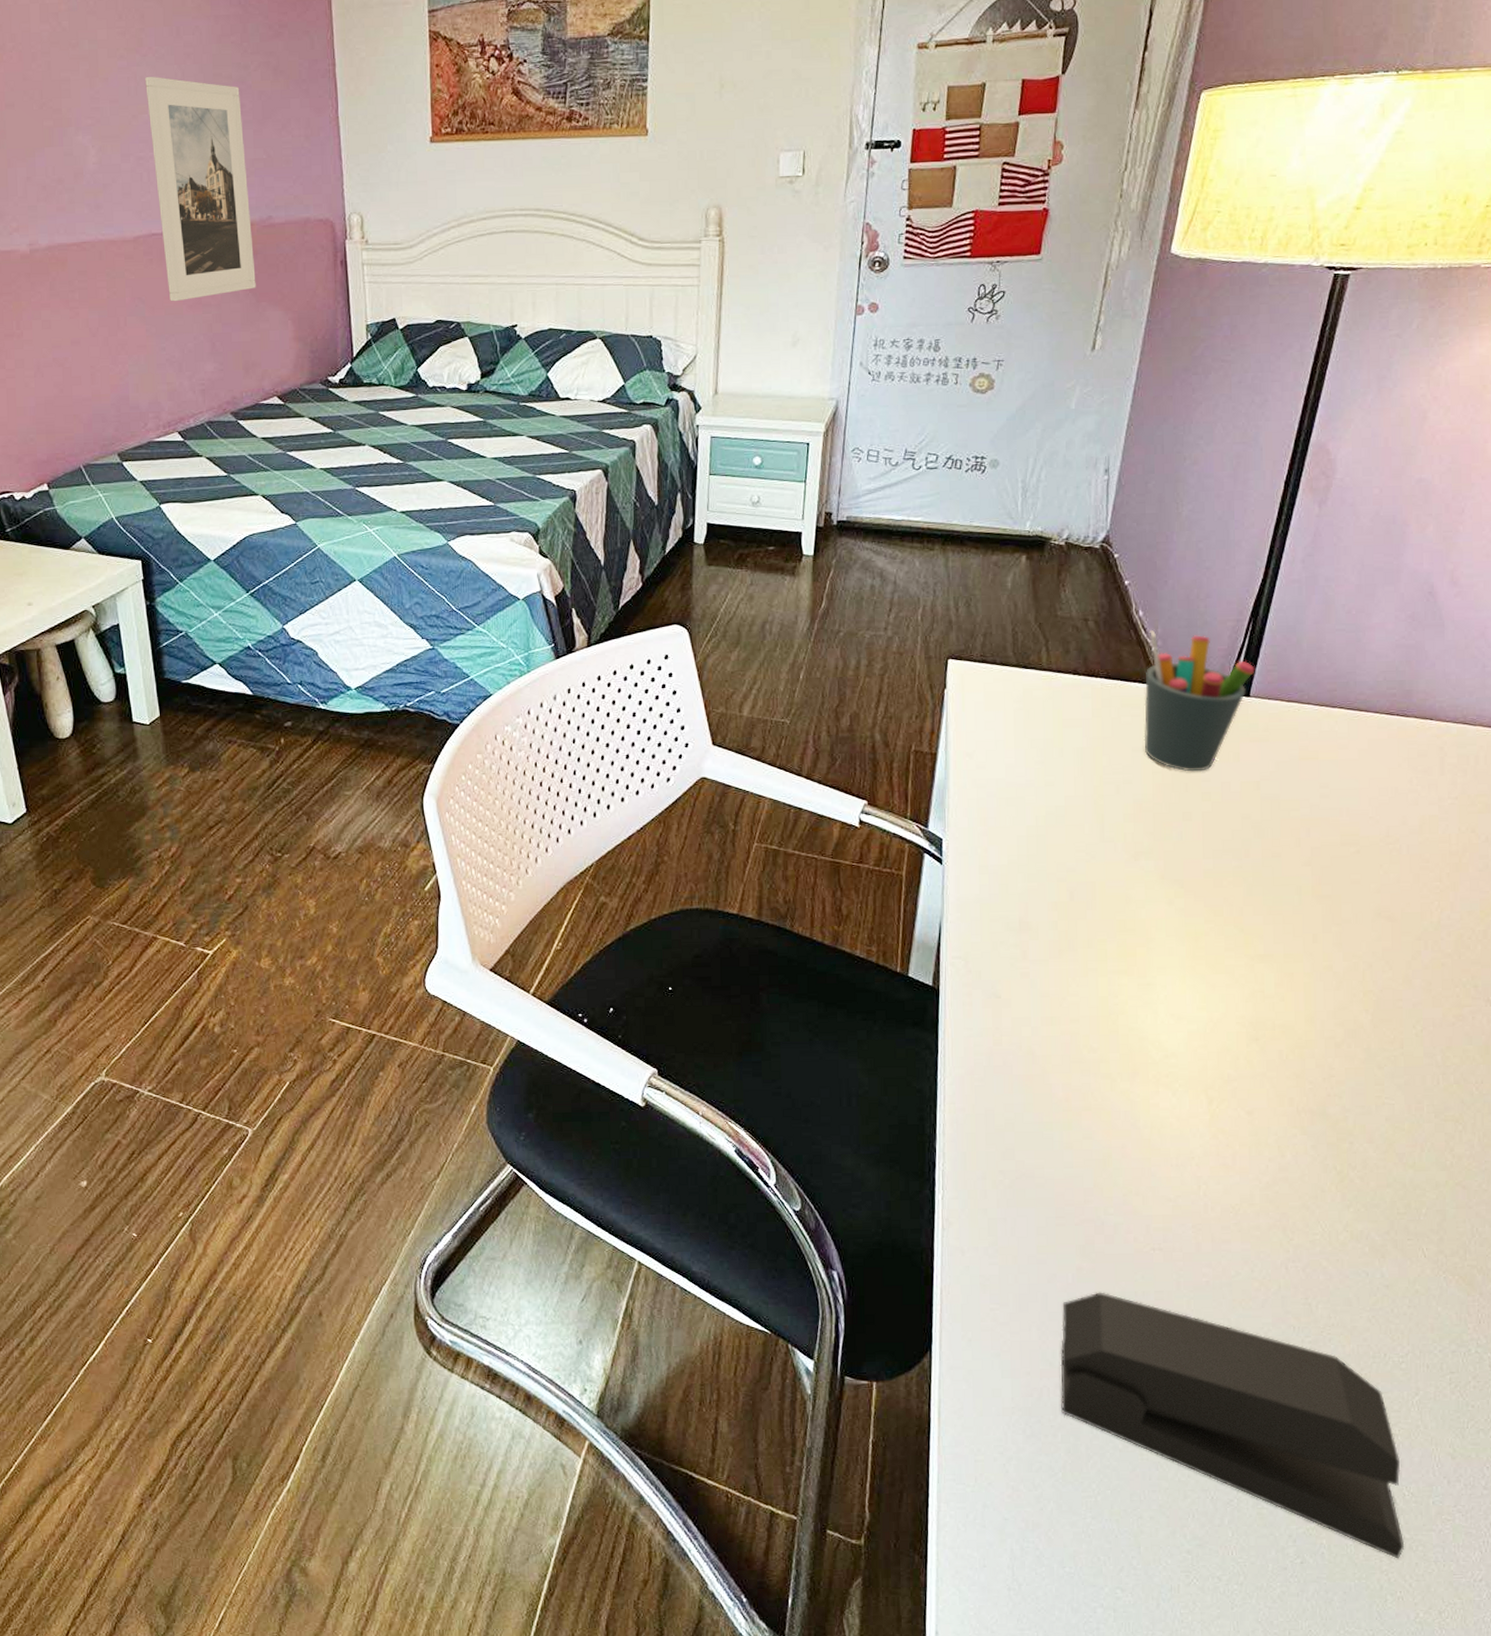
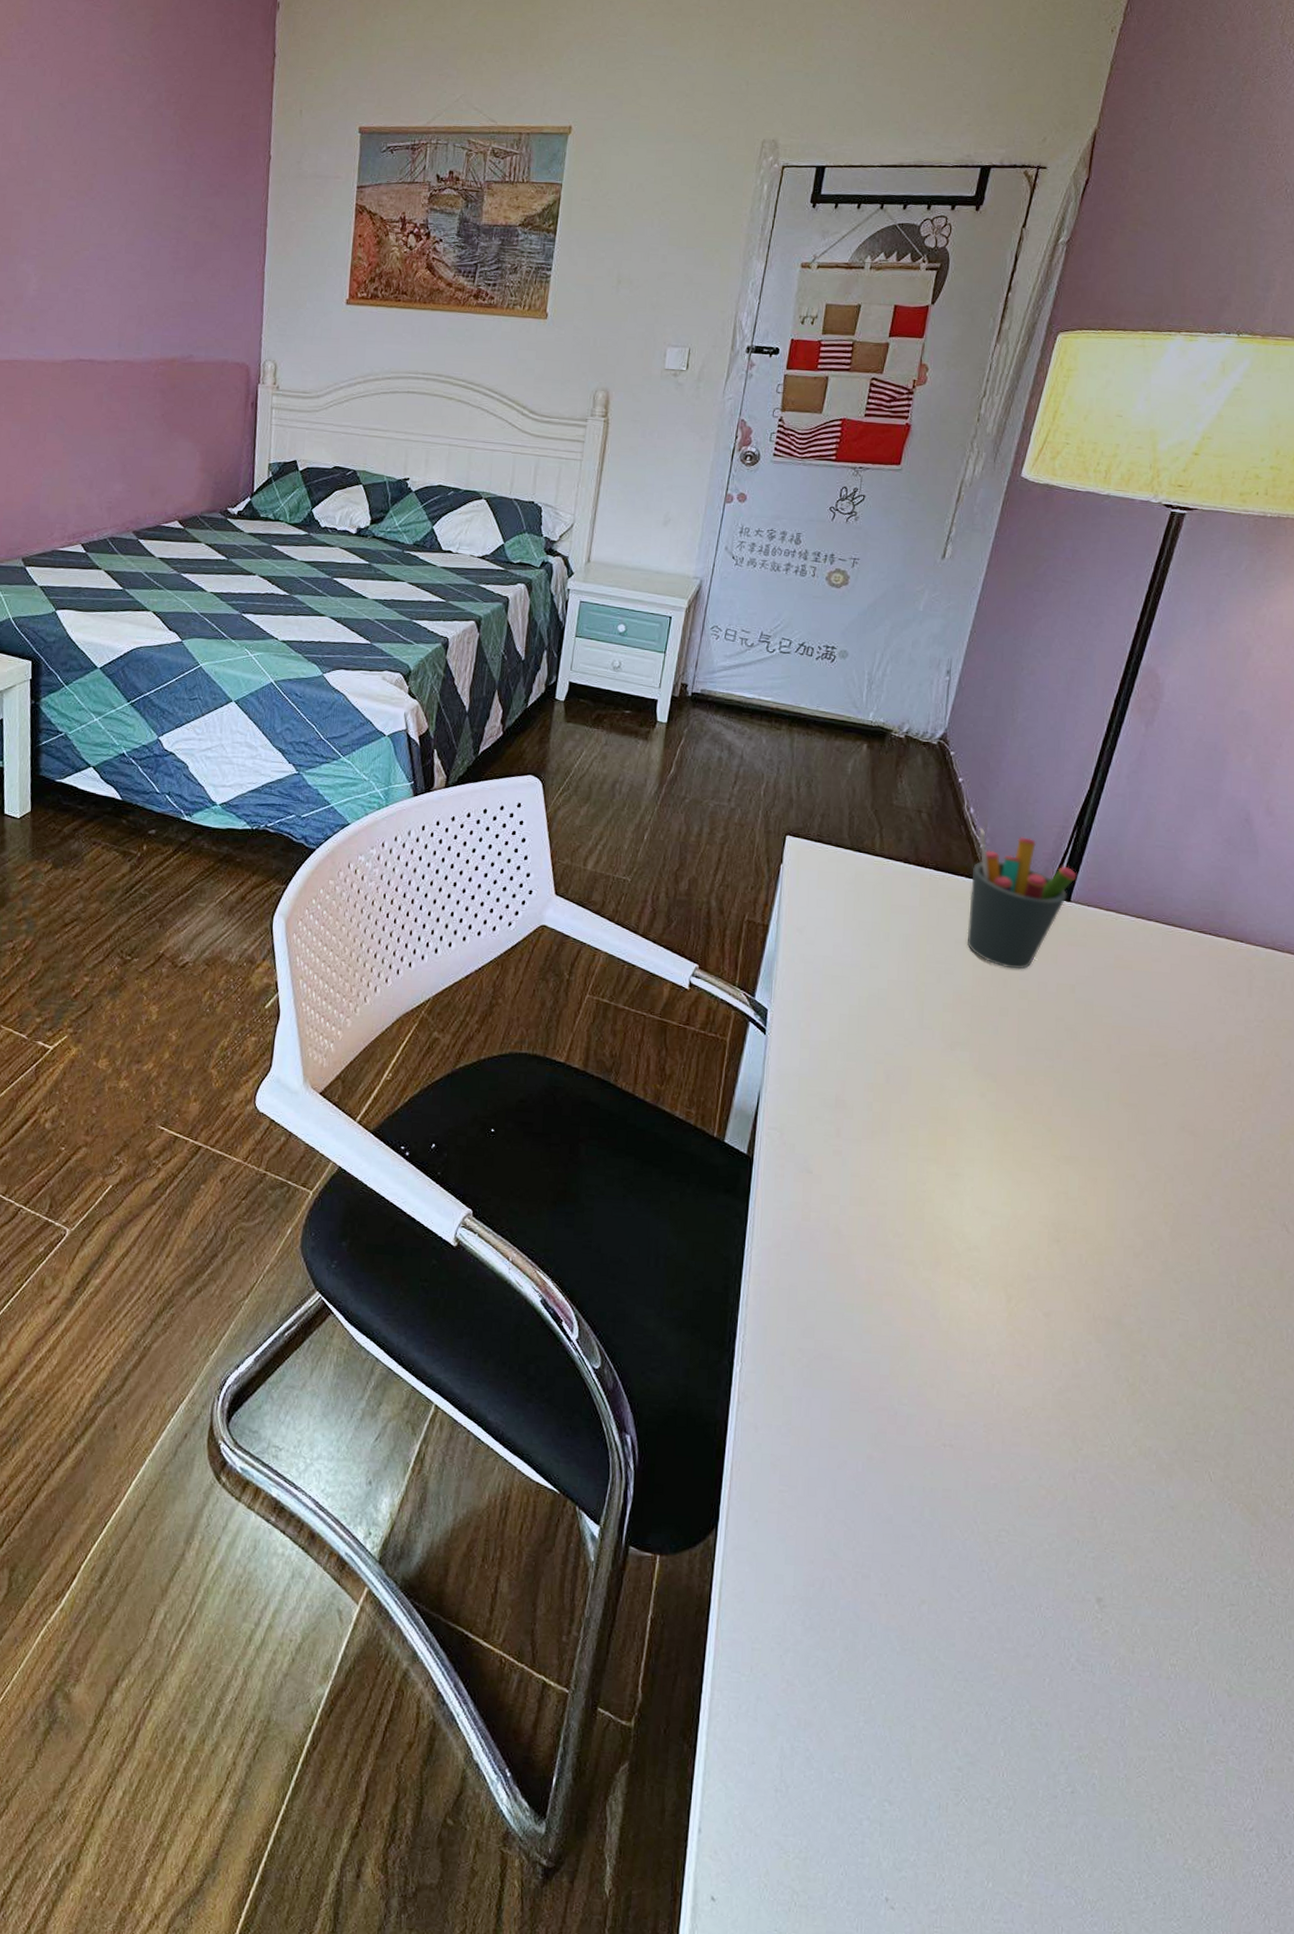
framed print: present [145,77,256,302] -> none [88,218,177,424]
stapler: present [1060,1292,1405,1559] -> none [842,1483,1177,1798]

